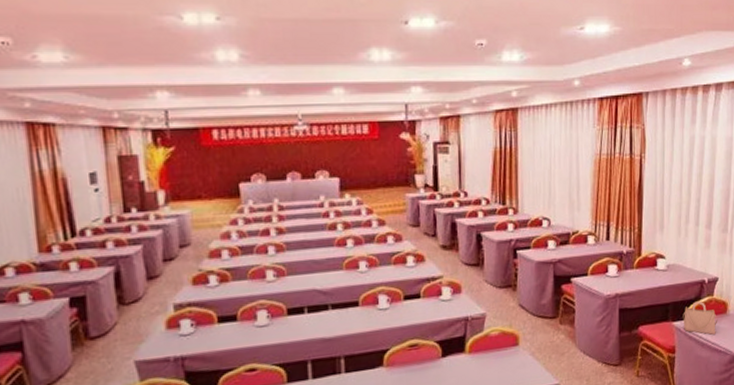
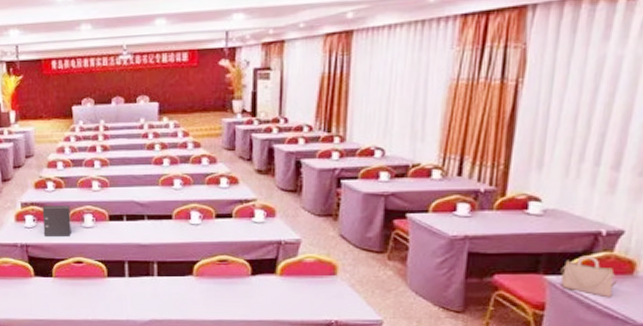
binder: none [202,301,242,345] -> present [42,205,71,238]

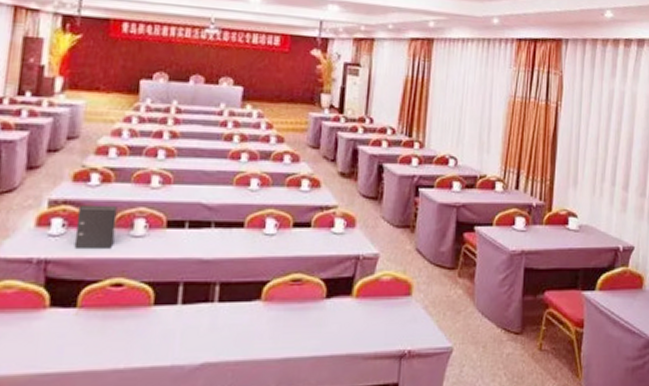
handbag: present [561,255,618,298] -> none [593,271,633,313]

